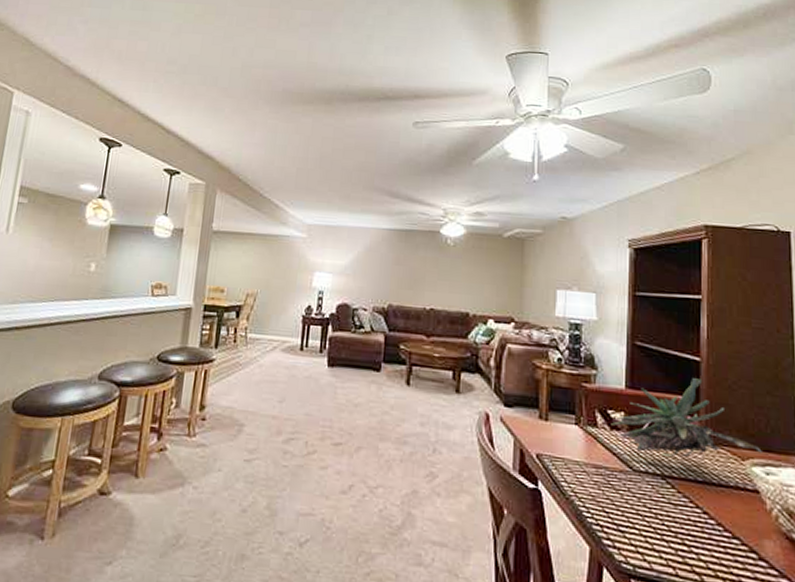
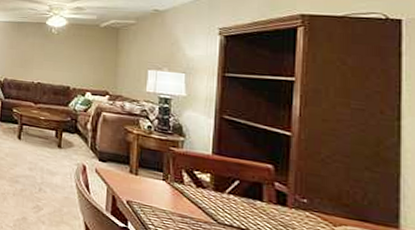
plant: present [611,378,762,458] -> none [197,150,357,222]

